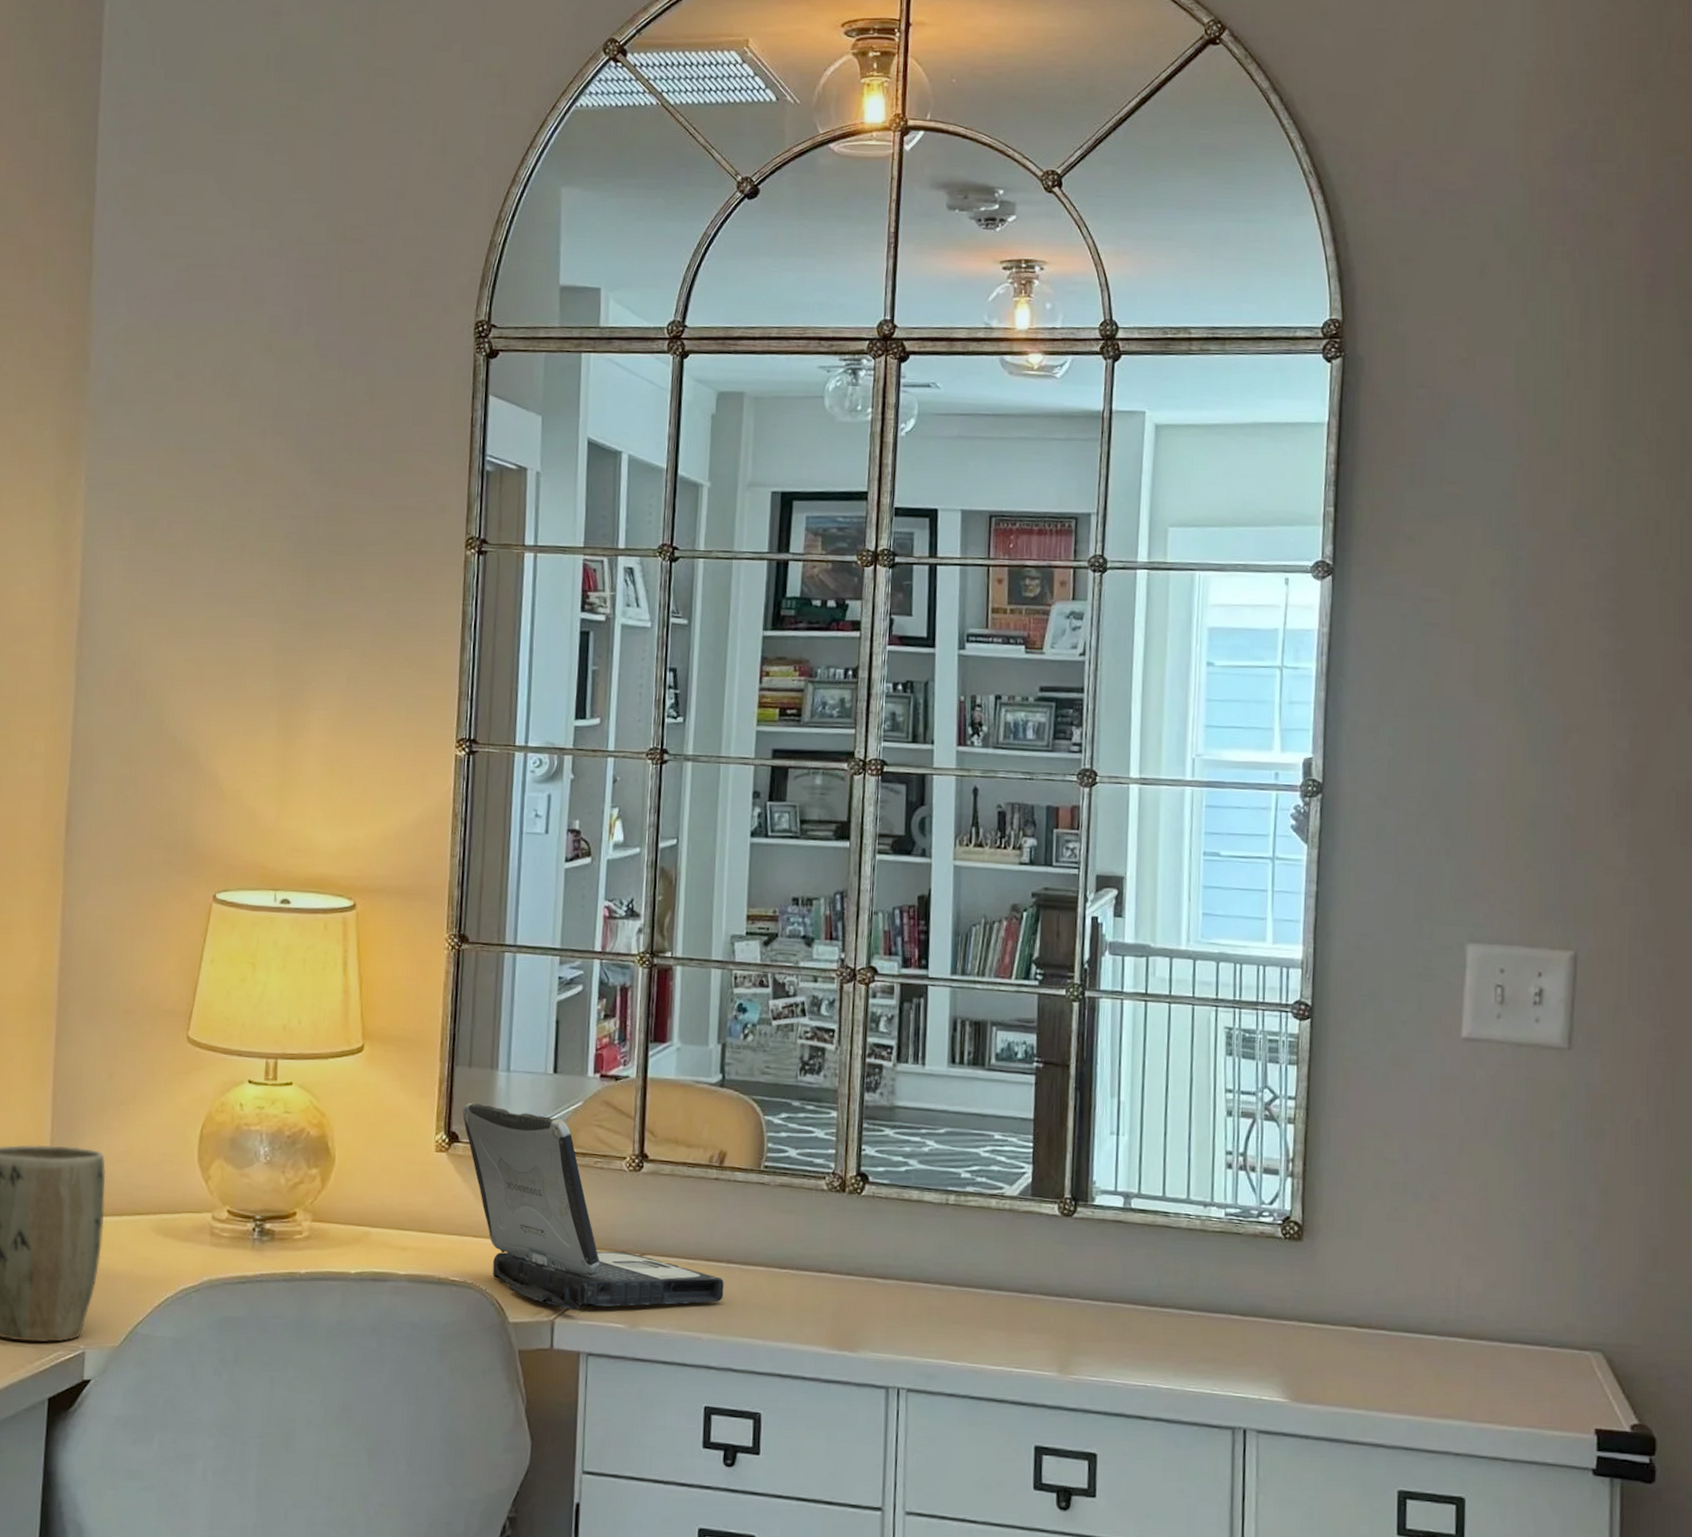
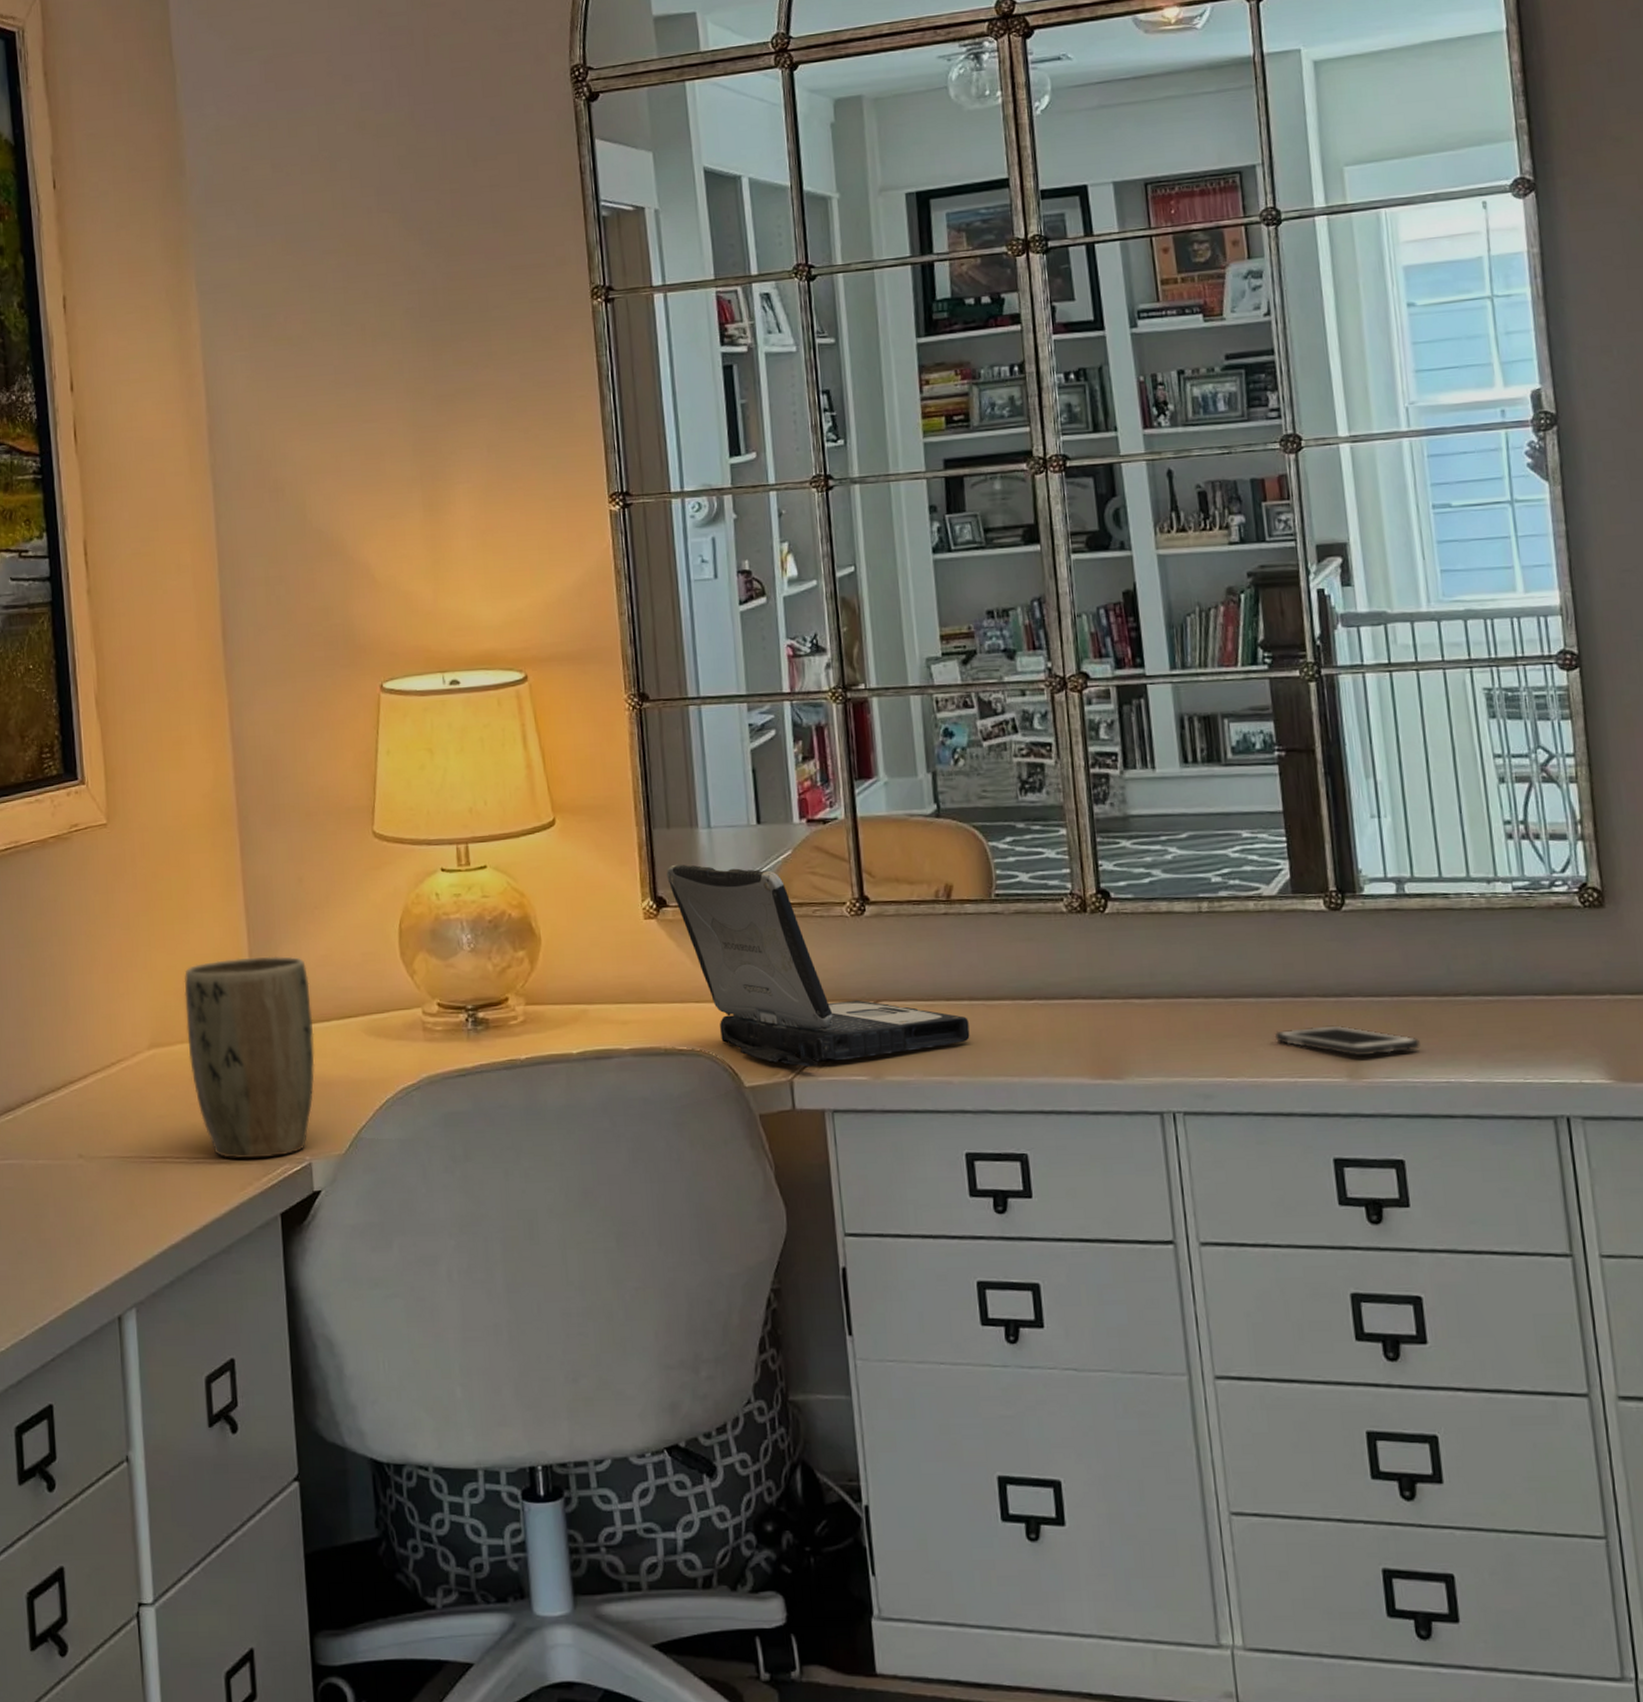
cell phone: none [997,1322,1125,1354] -> present [1274,1025,1420,1056]

